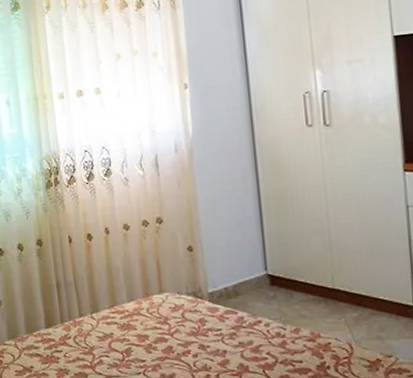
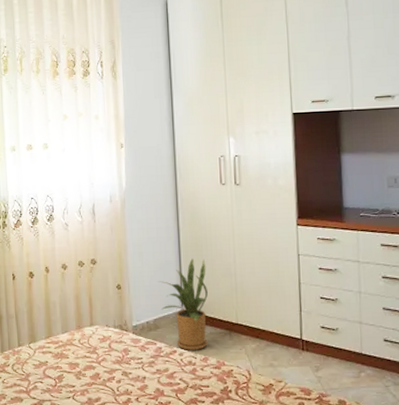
house plant: none [237,214,299,320] -> present [159,258,208,350]

